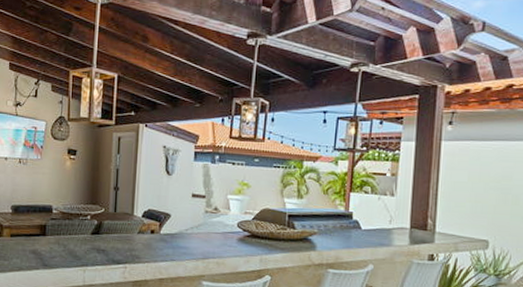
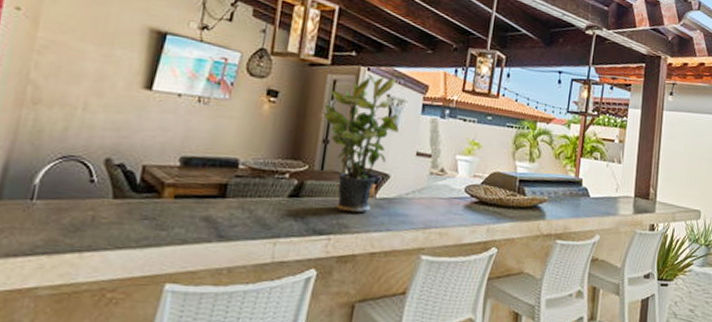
potted plant: none [112,130,175,247] -> present [323,75,399,214]

